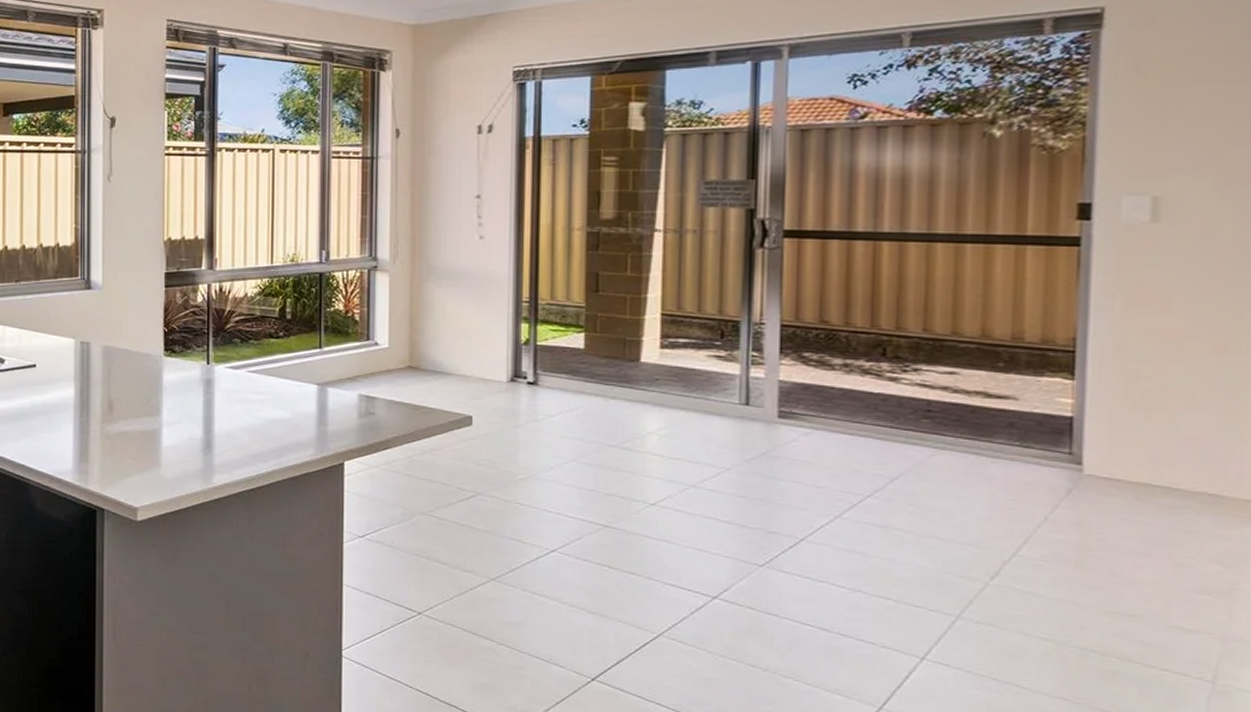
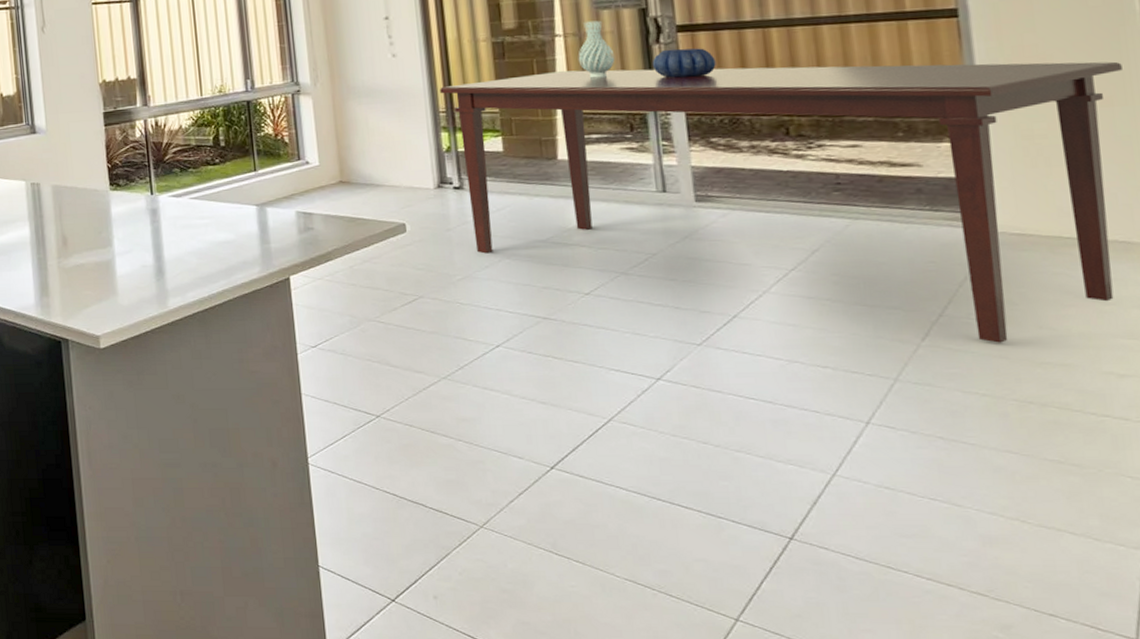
dining table: none [526,269,1242,588] -> present [440,61,1122,343]
vase: none [675,218,715,279] -> present [578,20,615,79]
decorative bowl: none [752,255,820,286] -> present [652,48,716,78]

